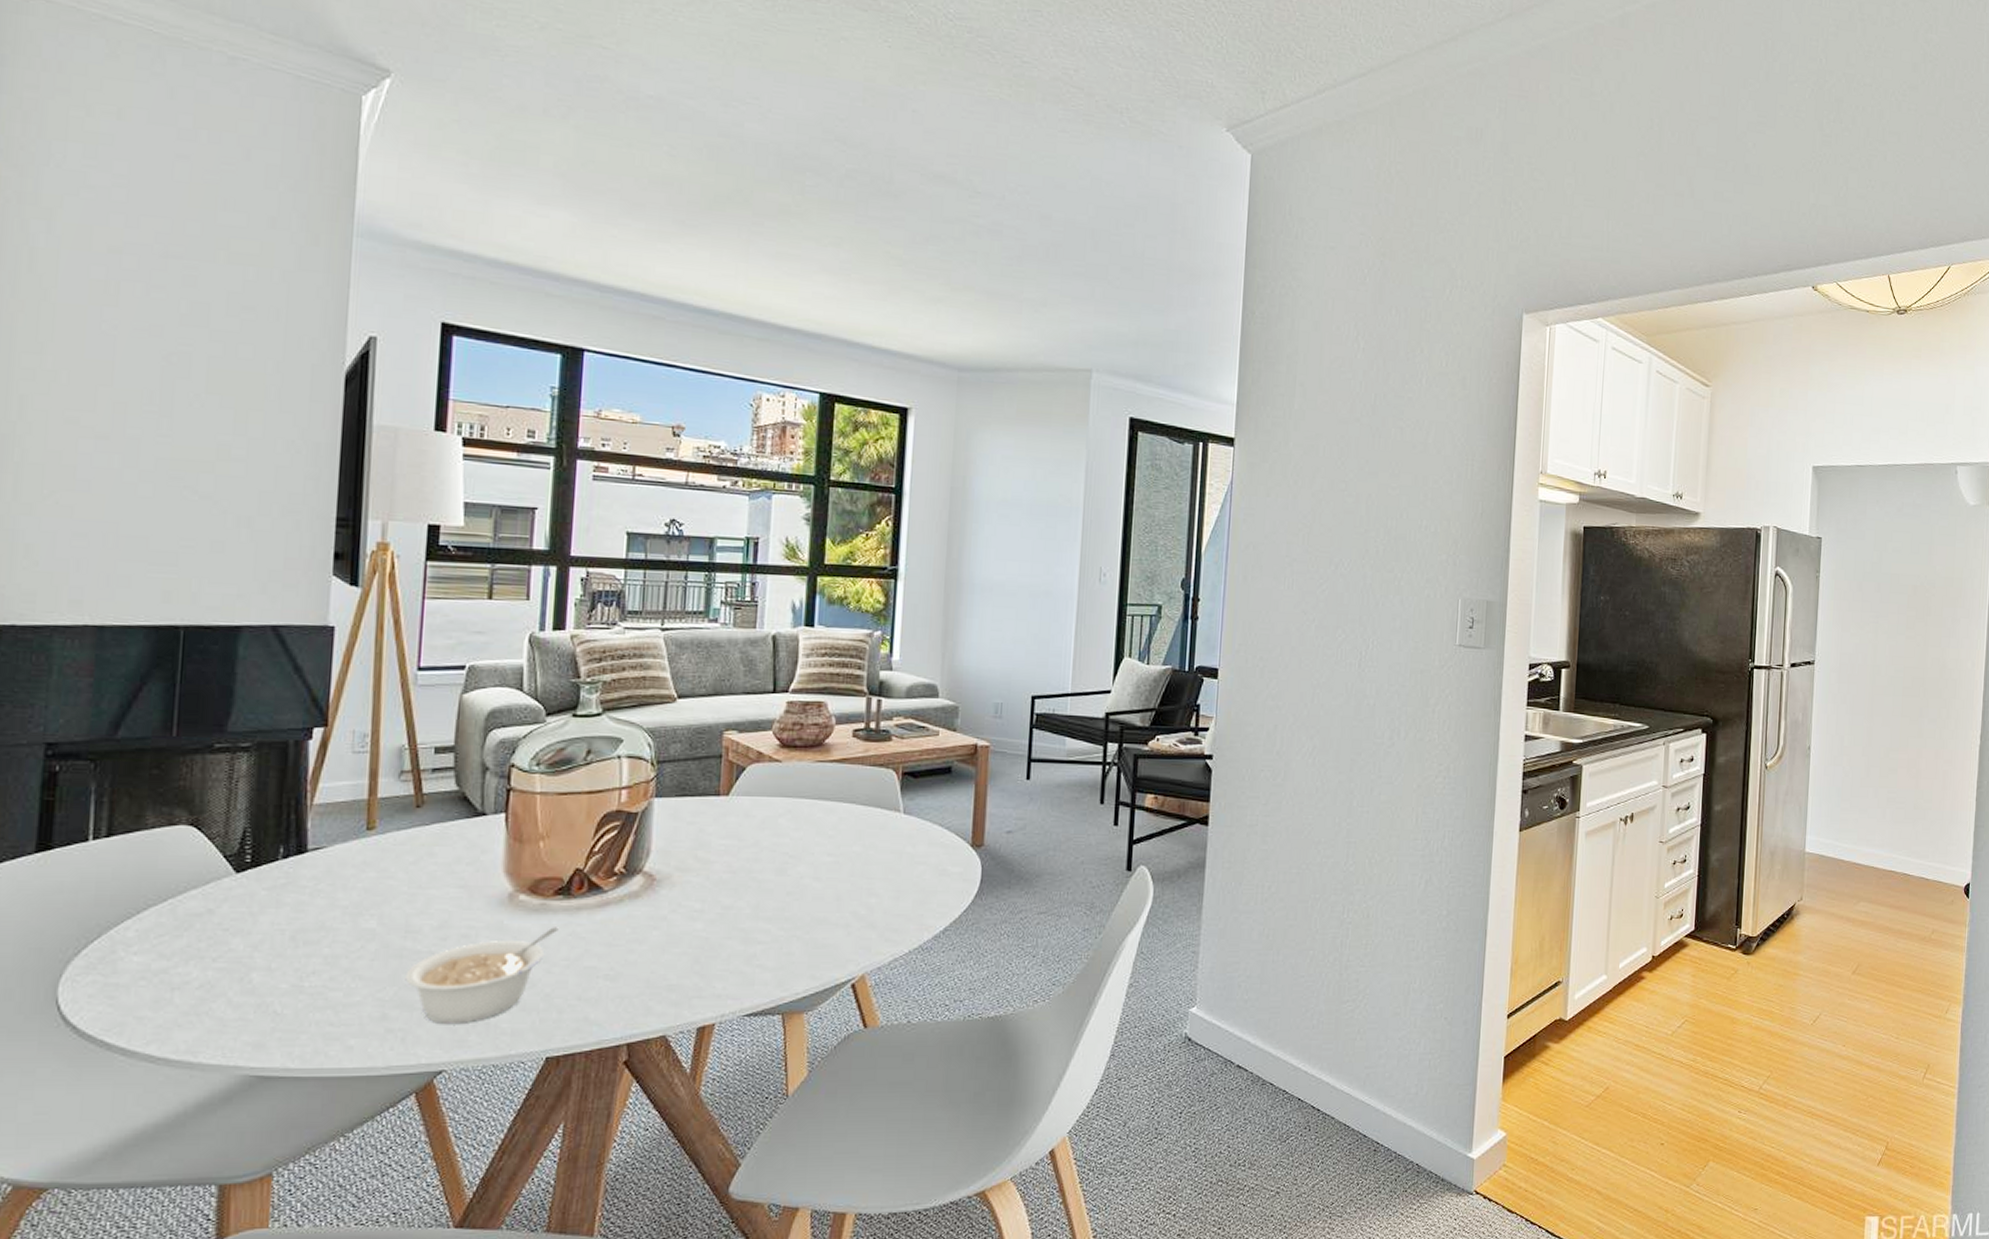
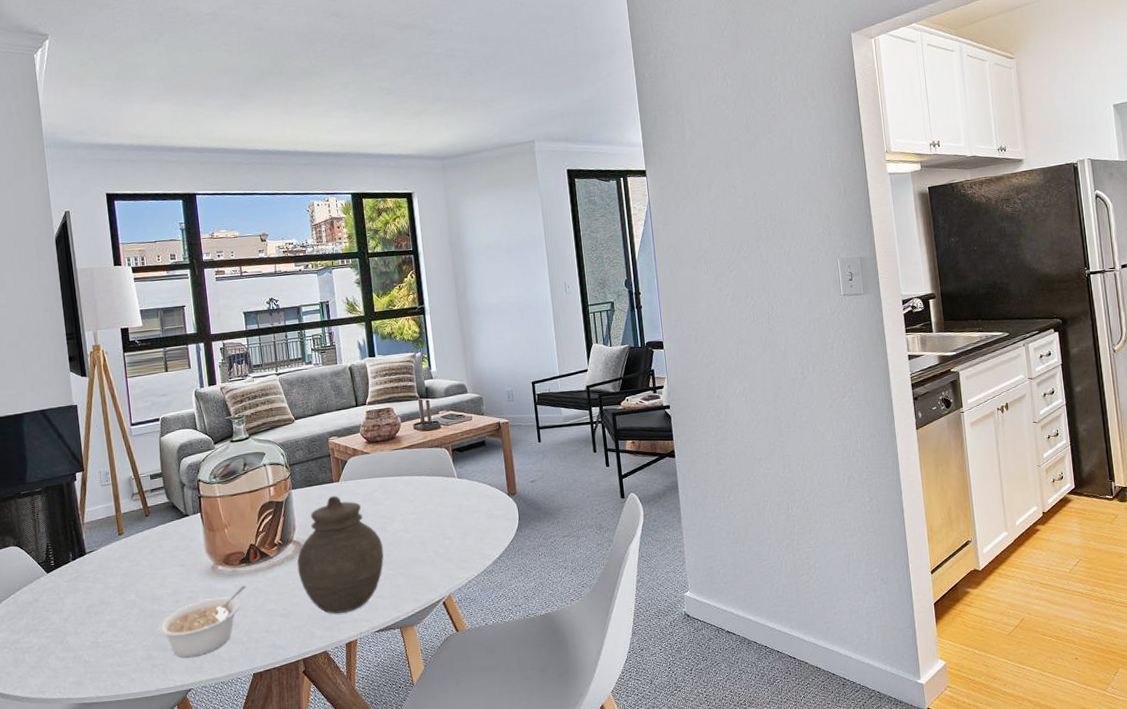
jar: none [642,814,778,985] -> present [297,495,384,614]

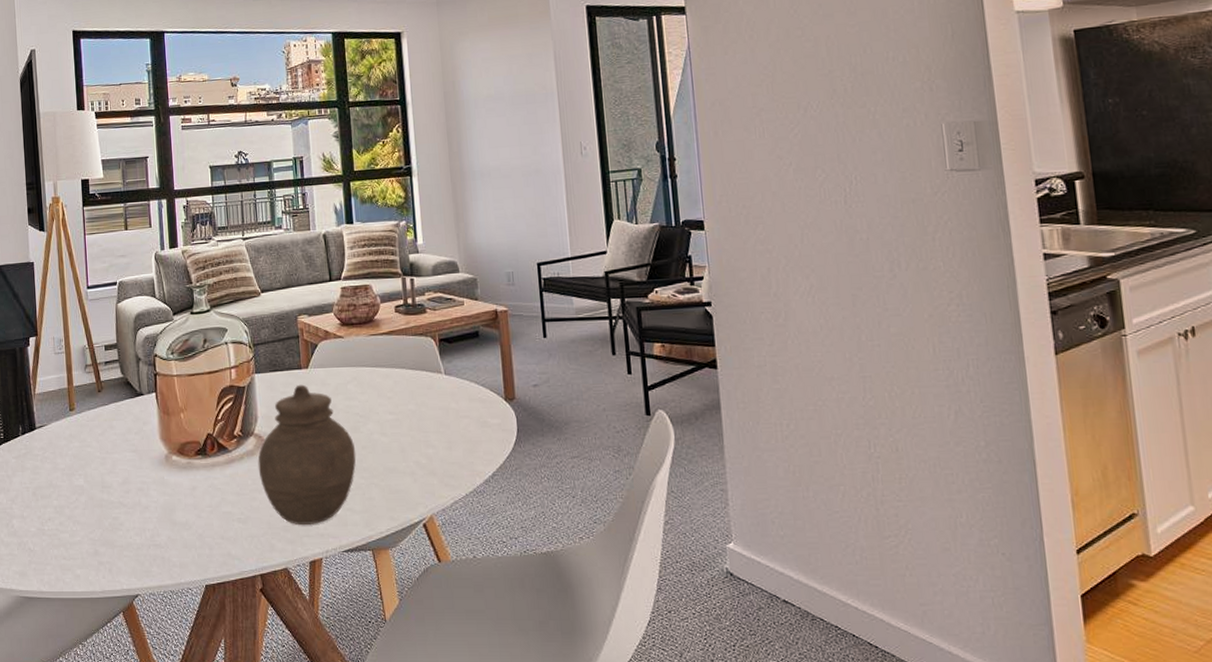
legume: present [158,585,247,658] -> none [106,481,202,558]

